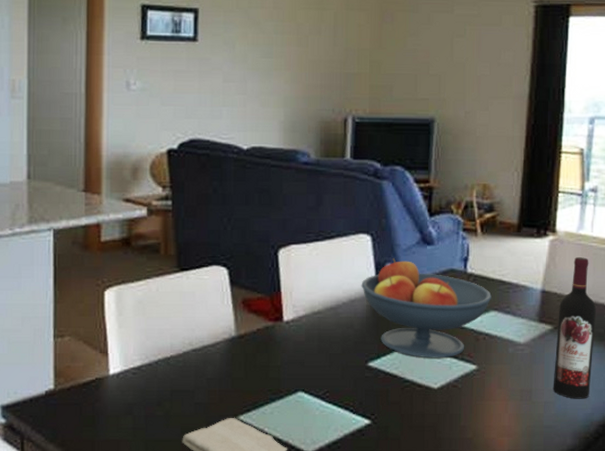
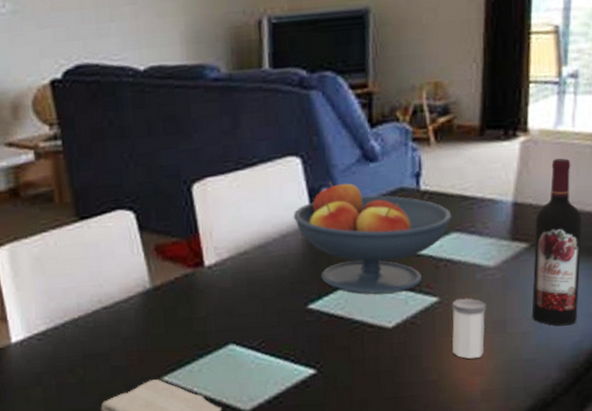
salt shaker: none [486,368,516,422] -> present [451,298,486,360]

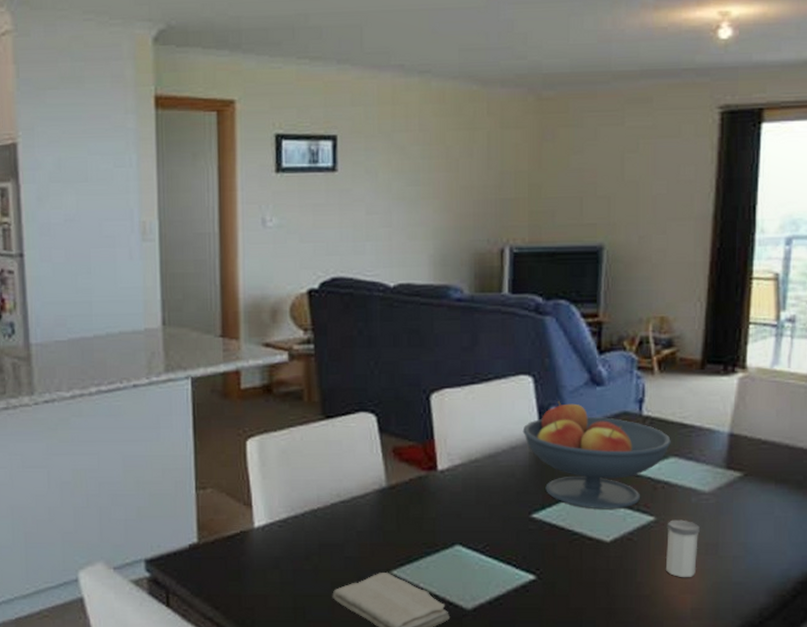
wine bottle: present [532,158,582,326] -> none [743,396,794,553]

